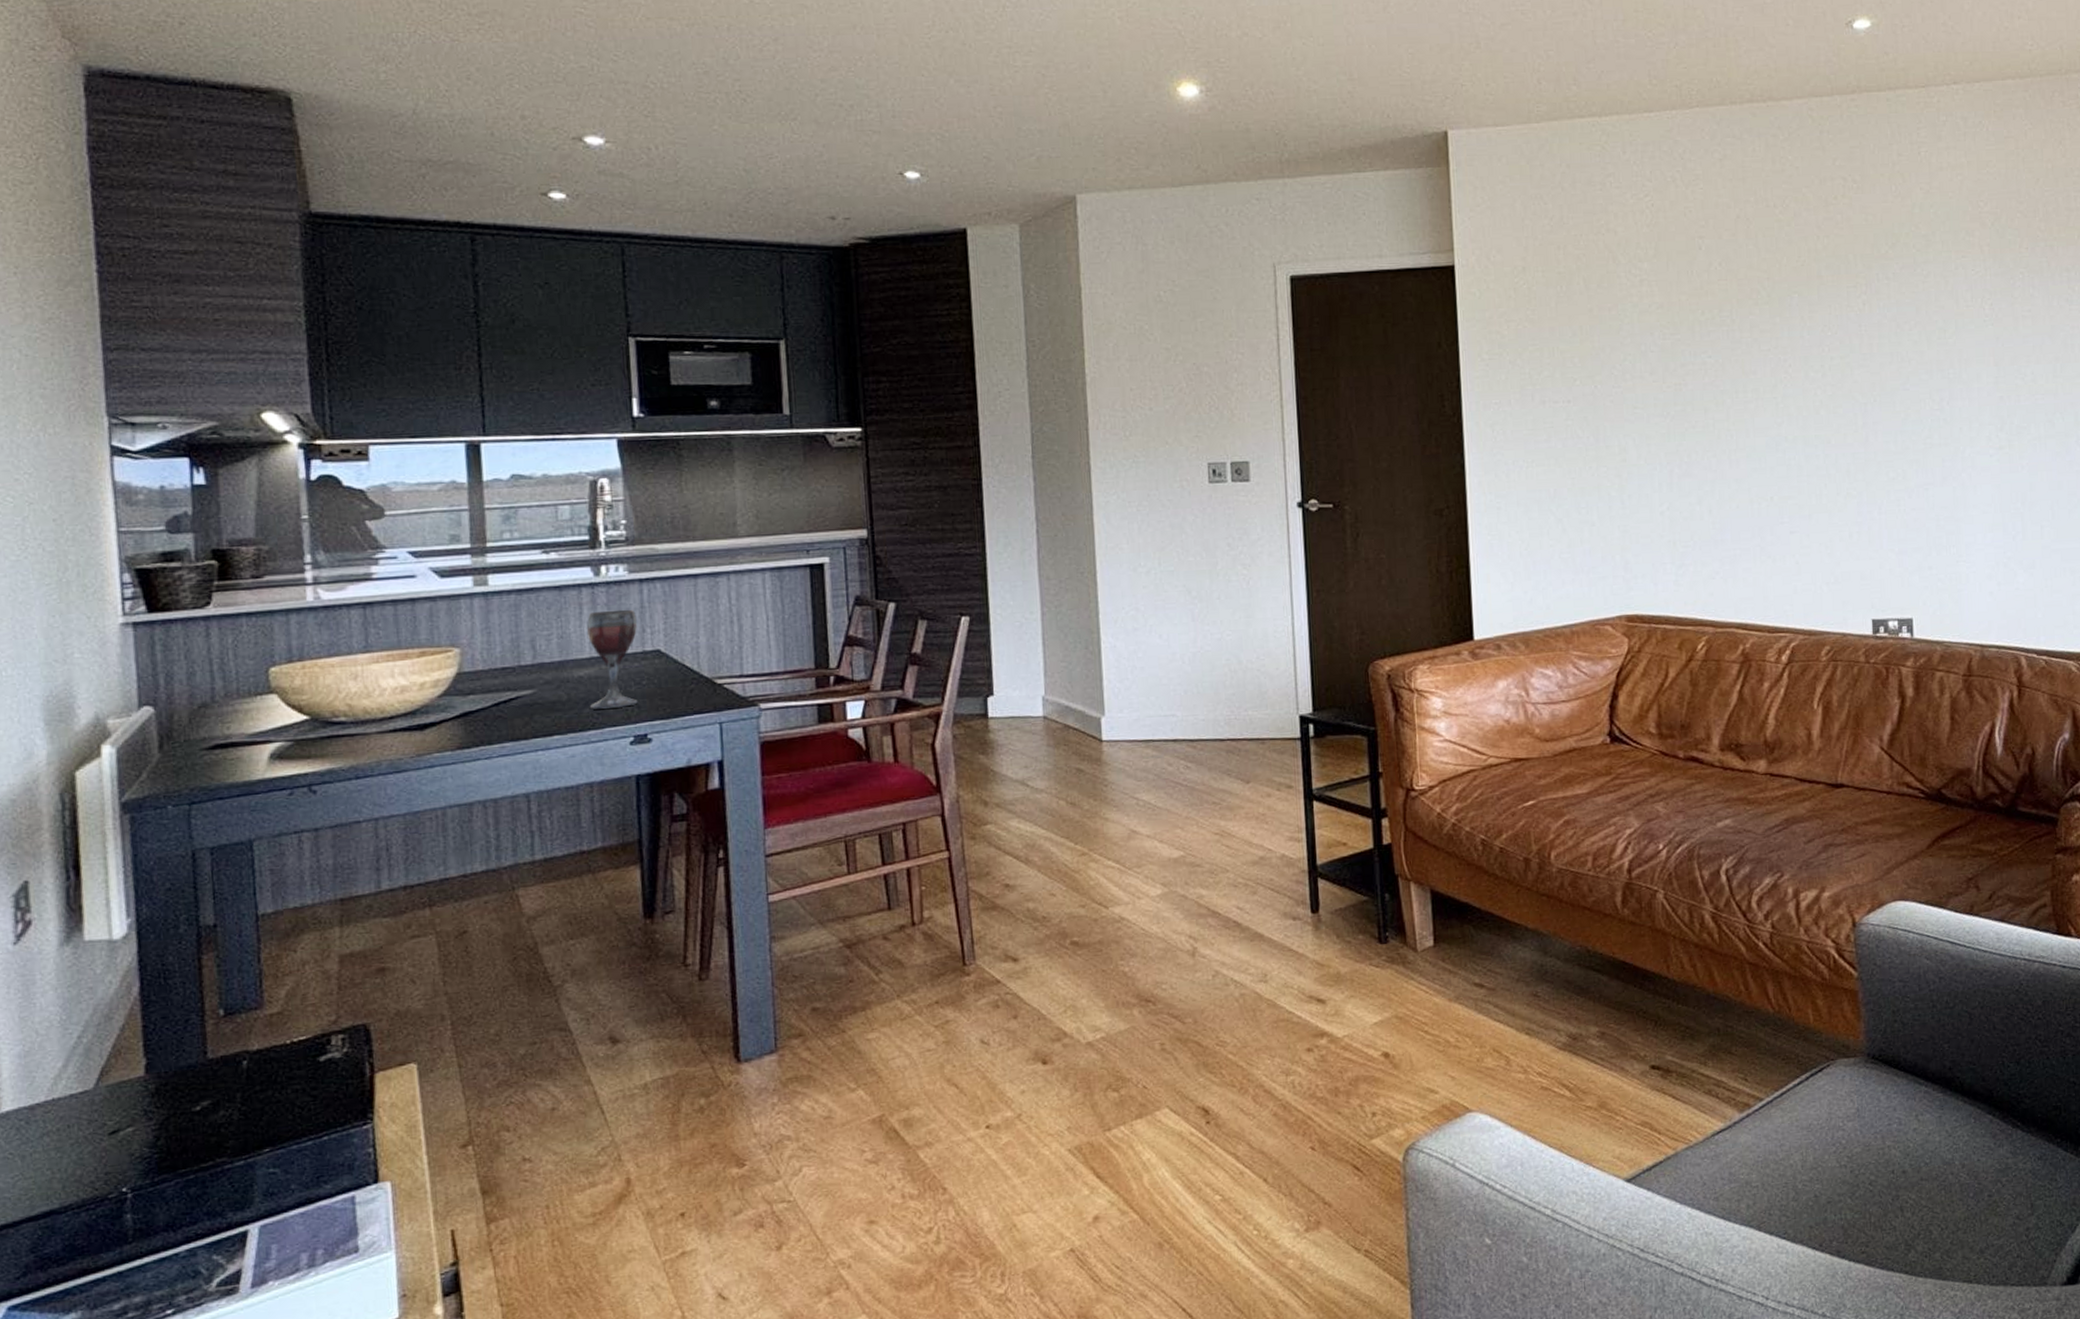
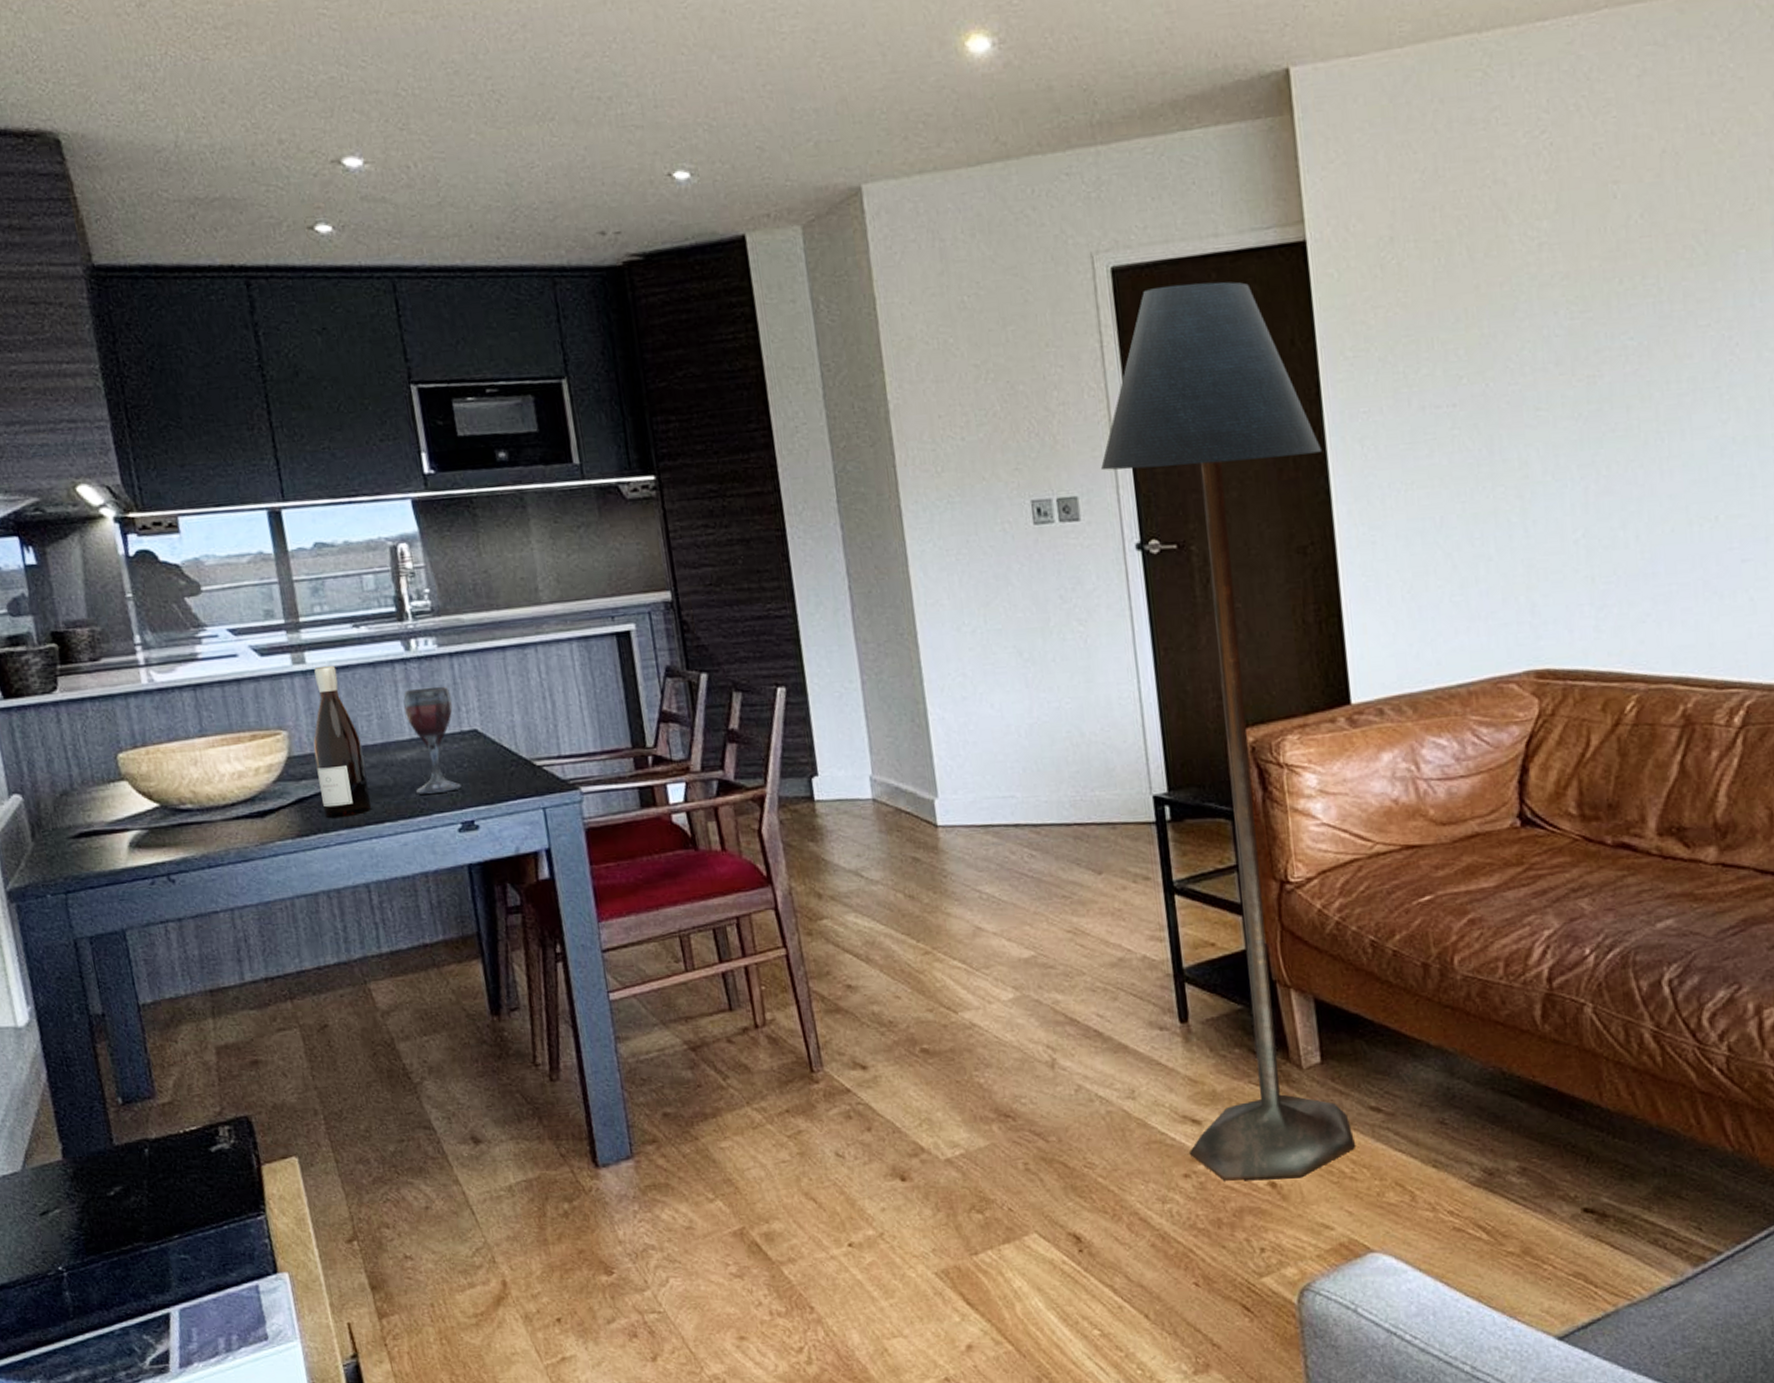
bottle: none [486,587,542,732] -> present [313,665,372,819]
floor lamp: none [1270,292,1461,1053] -> present [1100,281,1356,1181]

